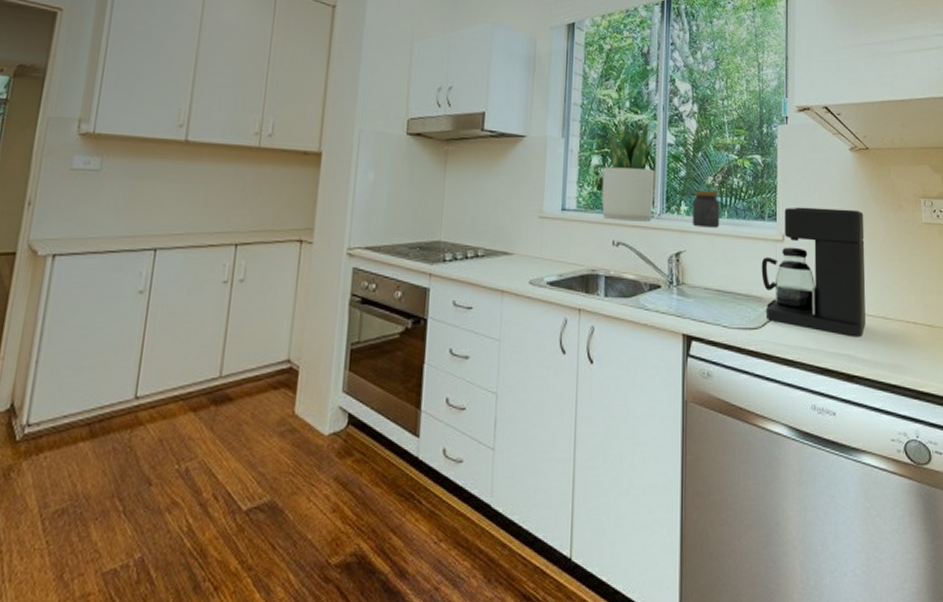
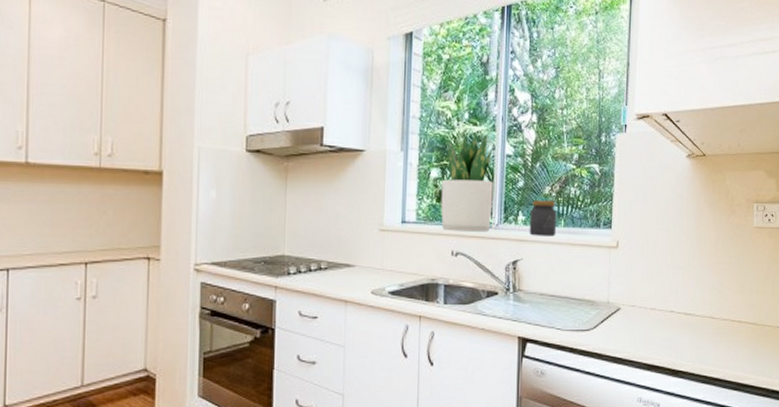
coffee maker: present [761,207,866,338] -> none [595,214,697,336]

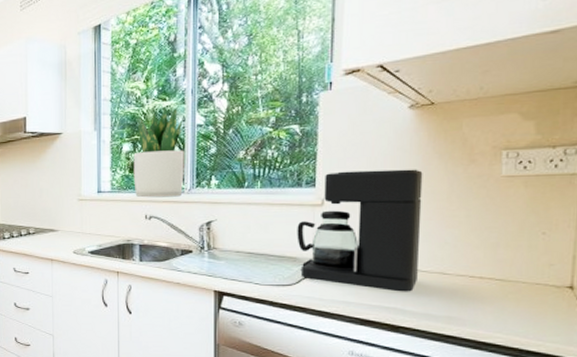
jar: present [529,200,557,237] -> none [223,164,253,198]
coffee maker: none [595,214,697,336] -> present [297,169,423,292]

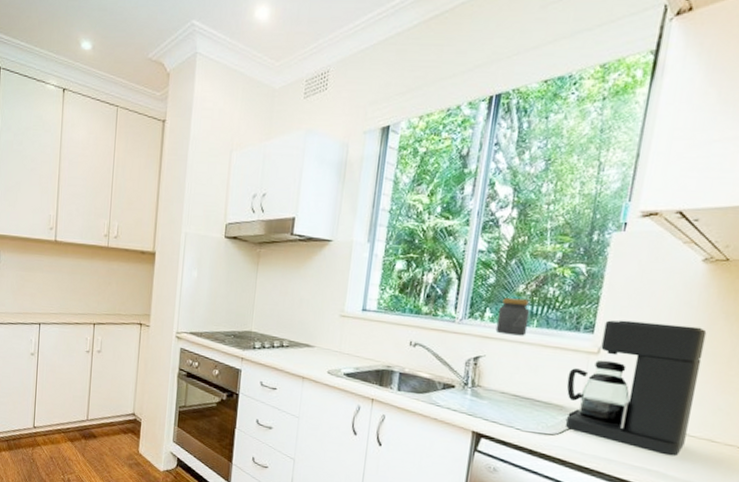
planter: present [133,107,184,198] -> none [402,226,465,326]
jar: none [223,164,253,198] -> present [495,298,530,336]

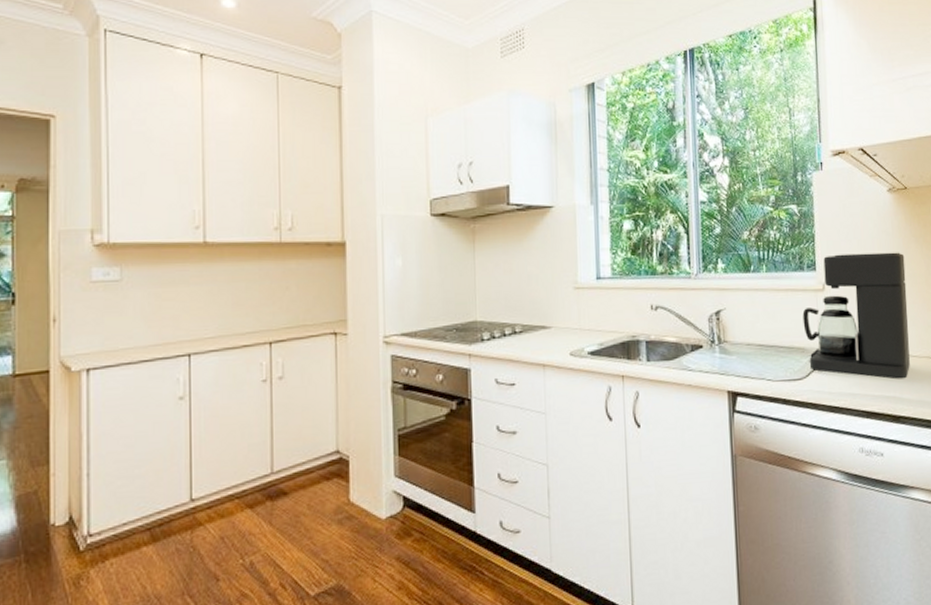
jar: present [495,298,530,336] -> none [729,246,759,284]

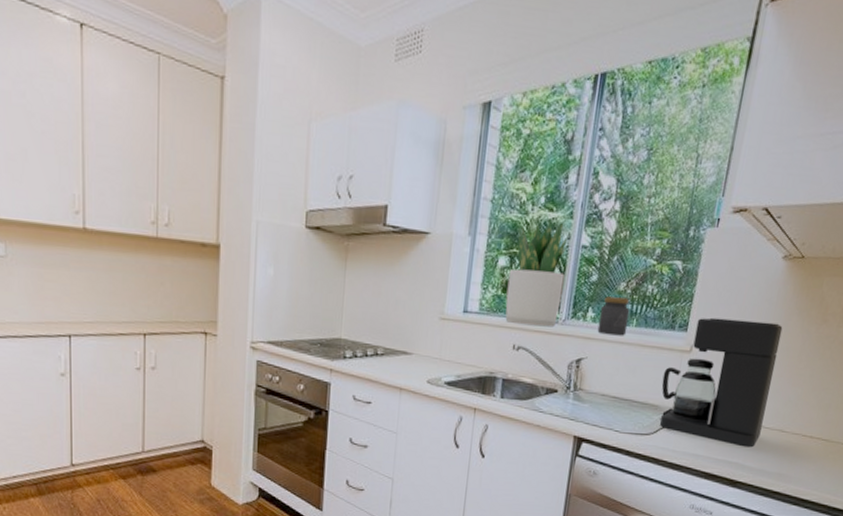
planter: none [635,180,690,285] -> present [505,219,568,327]
jar: none [729,246,759,284] -> present [597,296,630,336]

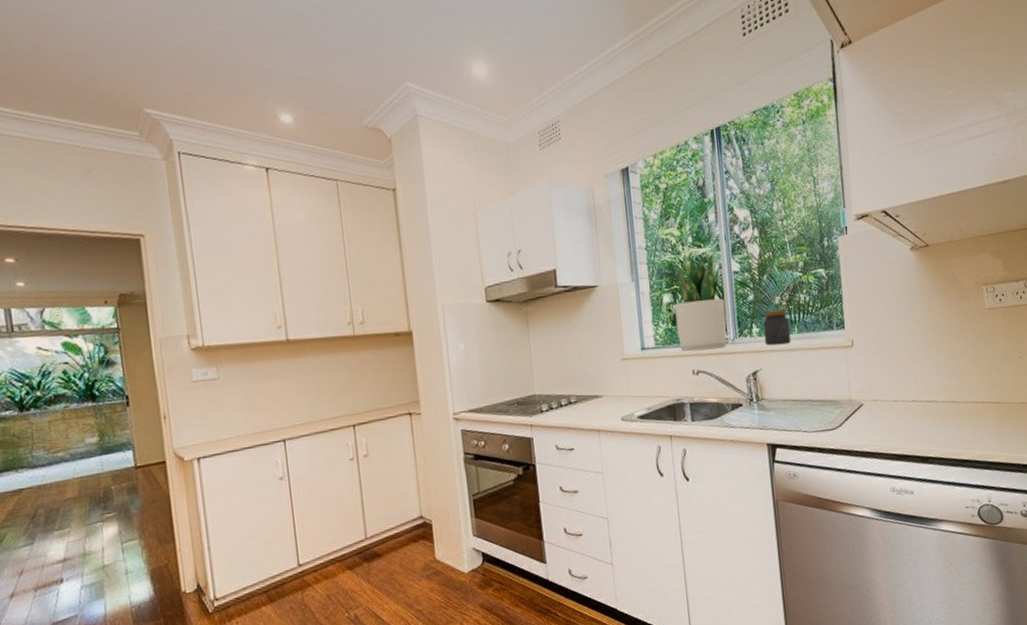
coffee maker: present [659,317,783,448] -> none [833,306,936,424]

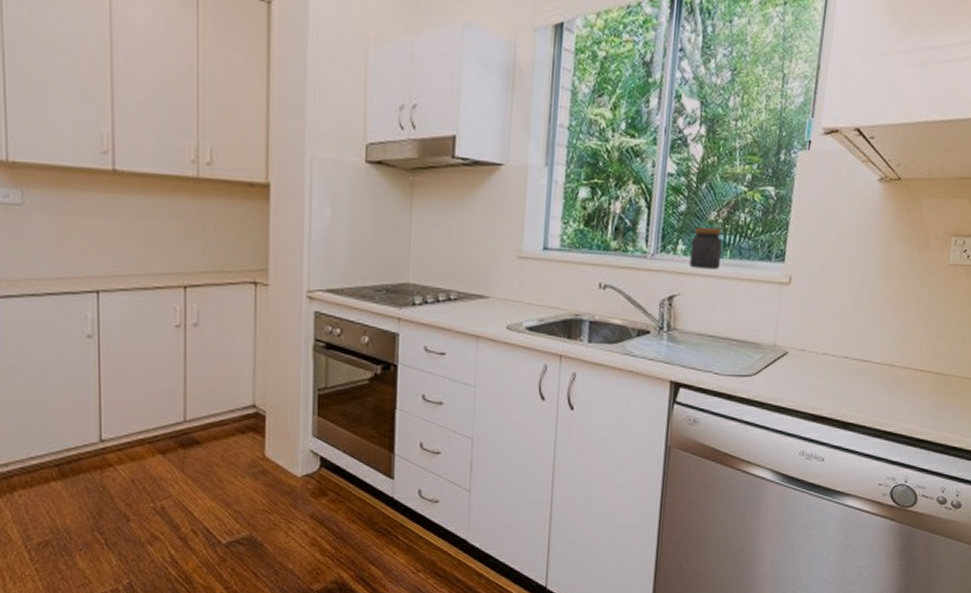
planter: present [674,254,727,352] -> none [588,146,653,263]

